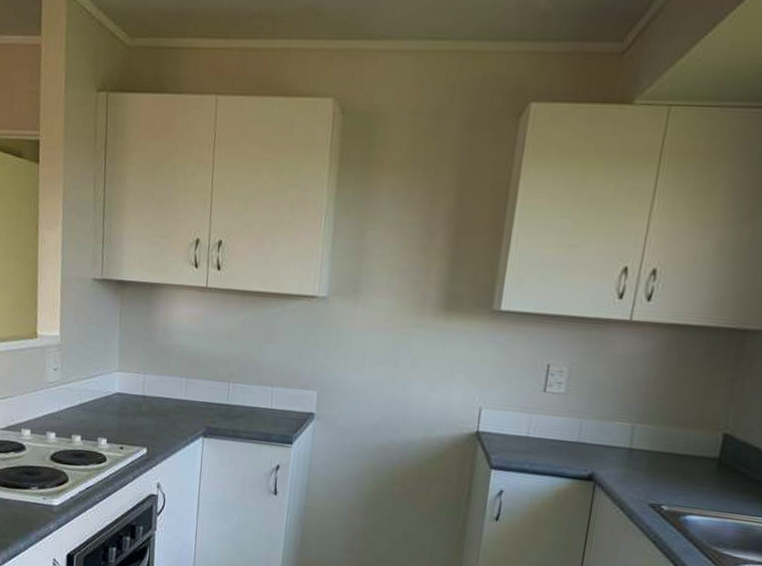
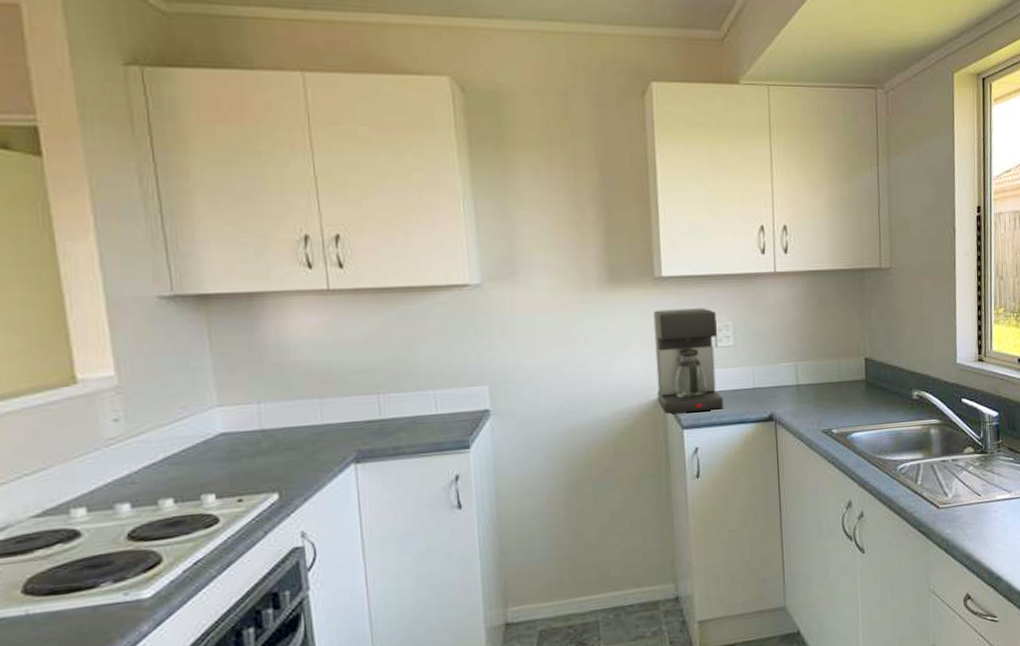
coffee maker: none [470,344,551,457] -> present [653,308,724,415]

